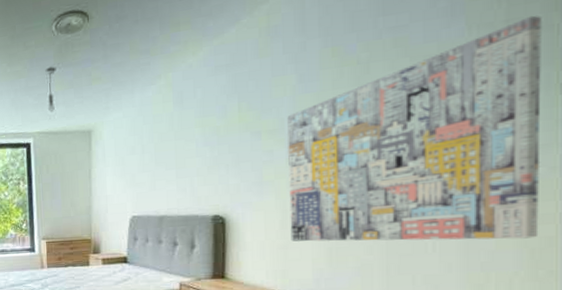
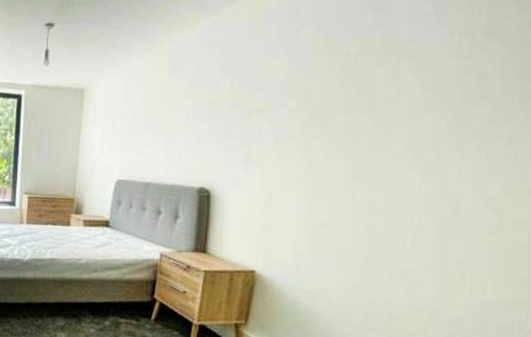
wall art: present [287,15,541,242] -> none [274,30,518,243]

